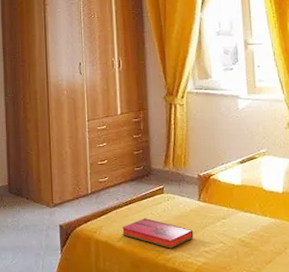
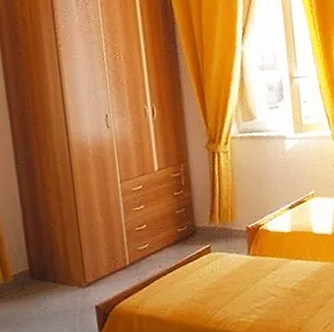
hardback book: present [121,218,194,249] -> none [166,282,245,311]

